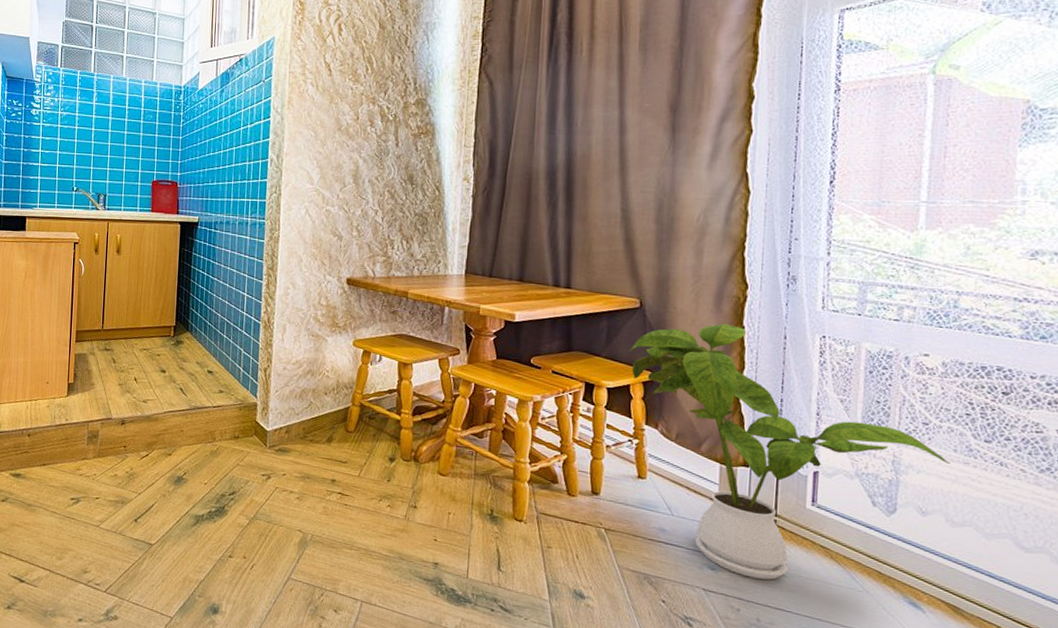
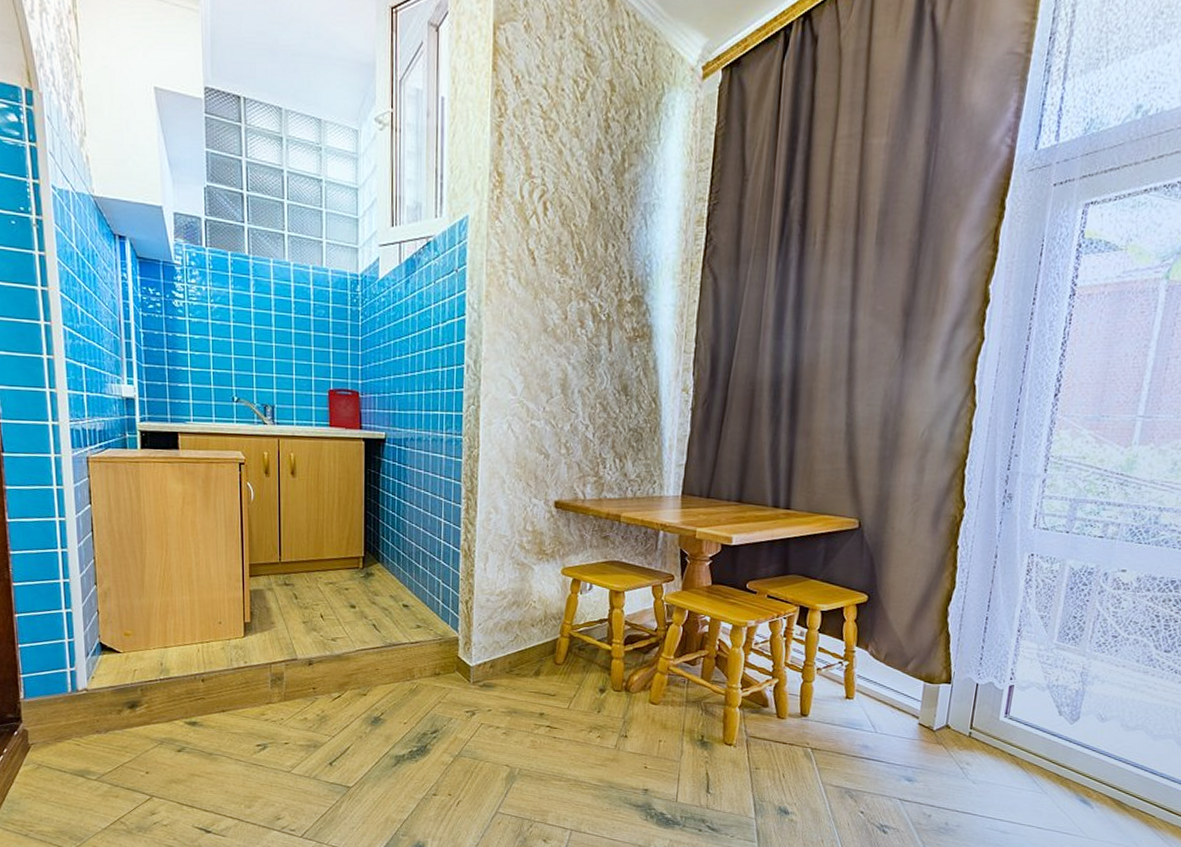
house plant: present [629,323,950,580] -> none [845,543,1132,787]

